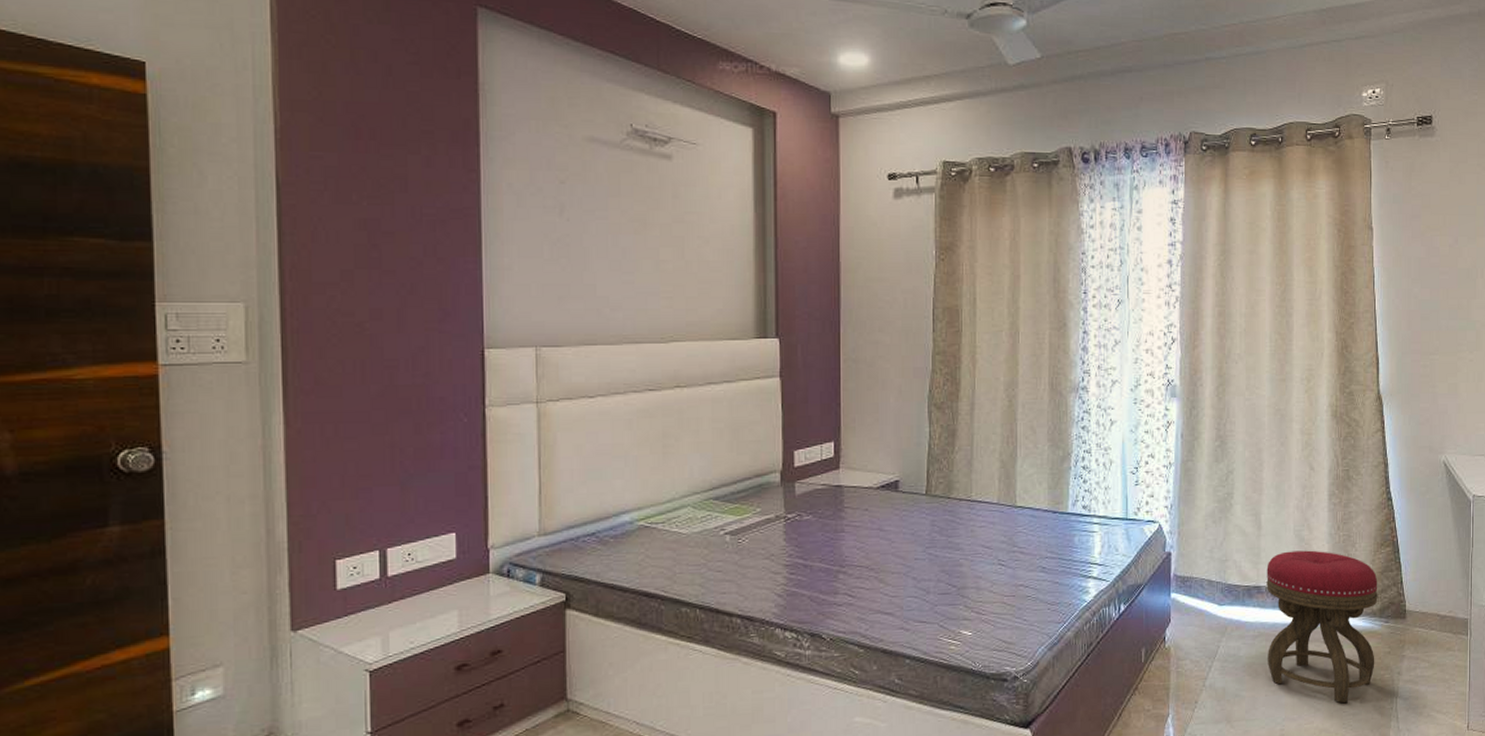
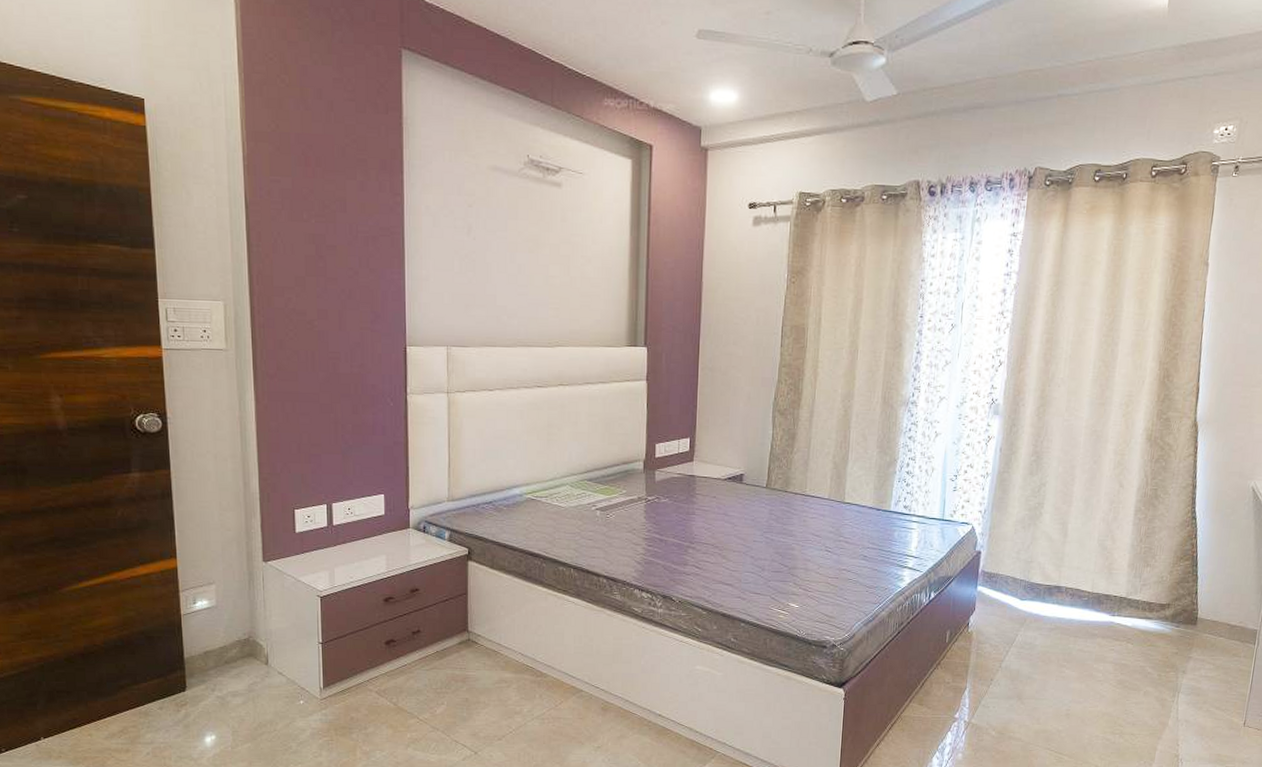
stool: present [1266,550,1378,704] -> none [1060,558,1174,693]

